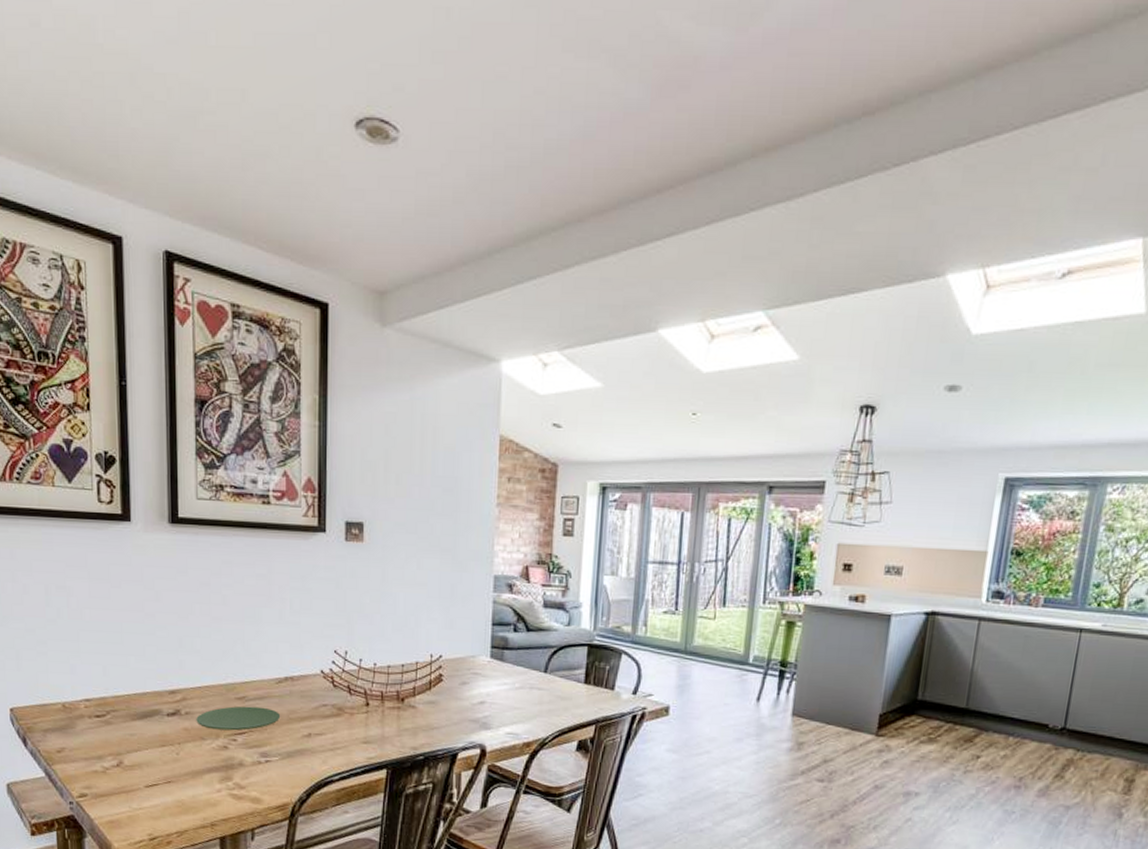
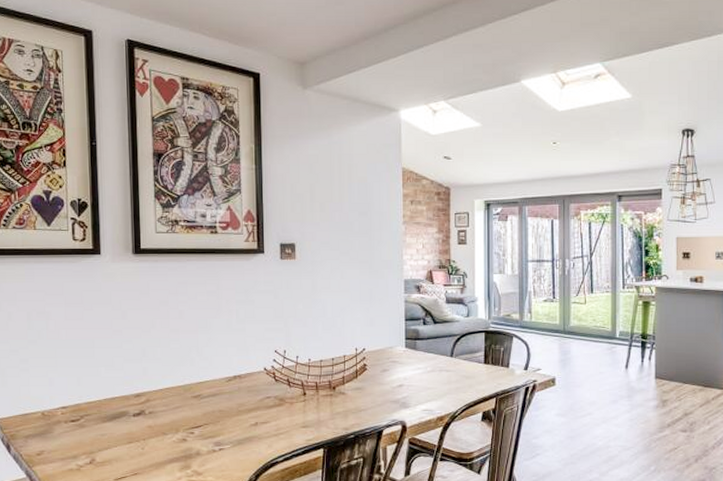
plate: present [196,706,281,731] -> none [158,403,231,425]

